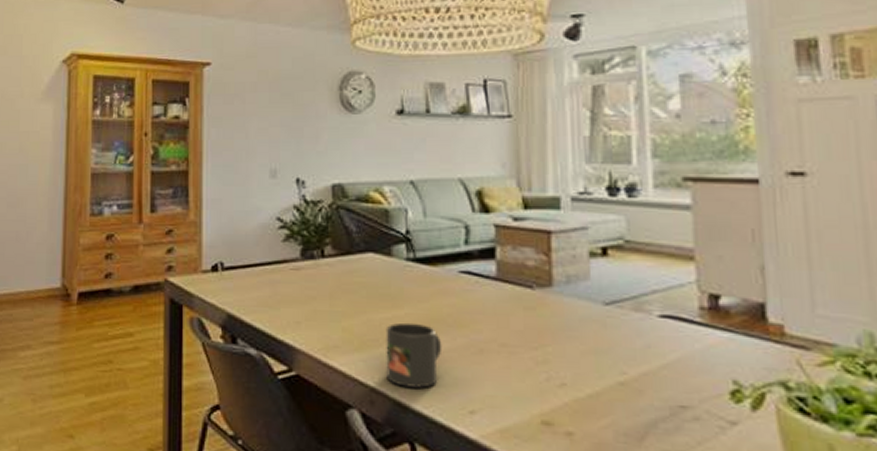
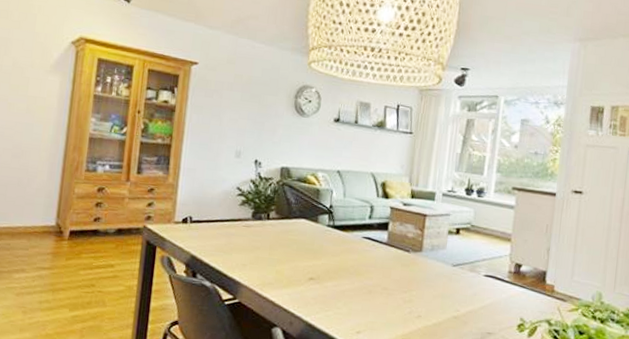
mug: present [386,322,442,388] -> none [303,269,345,315]

